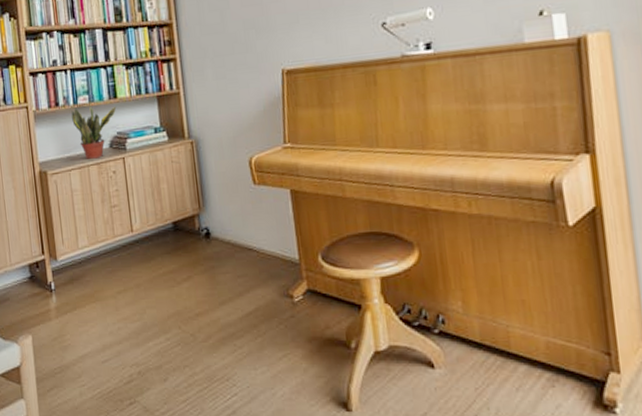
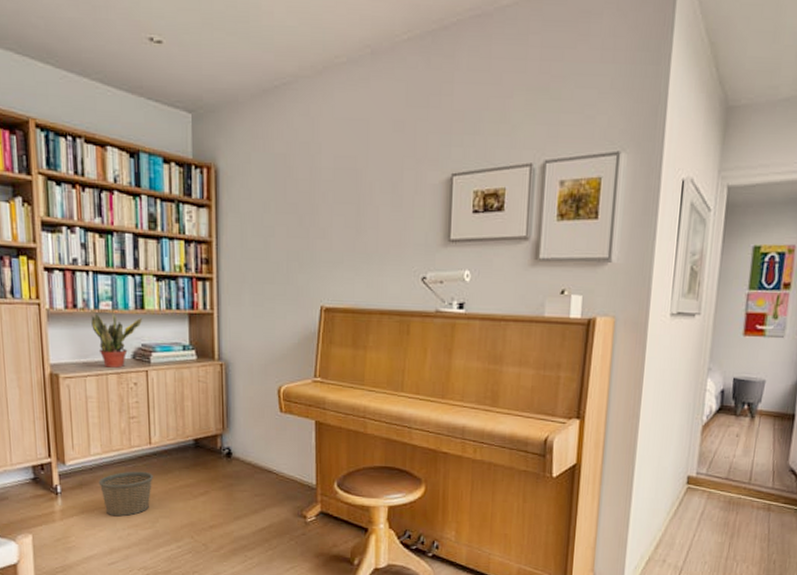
basket: none [87,260,138,311] -> present [98,471,153,517]

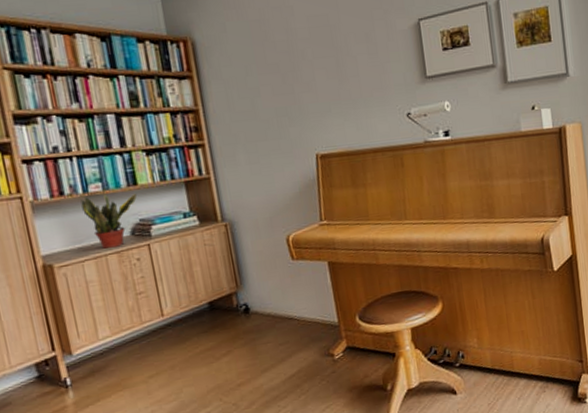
basket: present [98,471,153,517] -> none [111,344,171,397]

